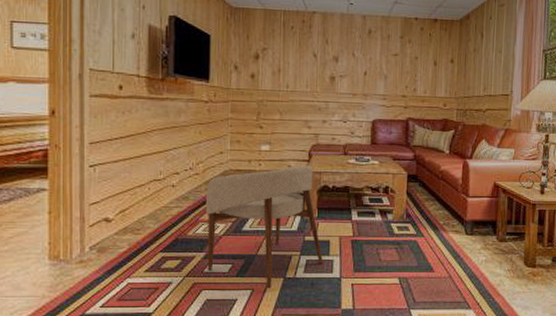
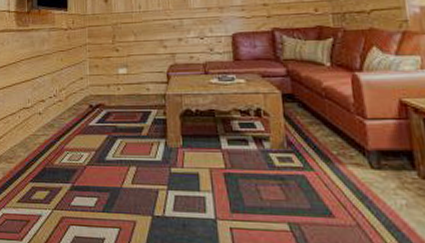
armchair: present [205,166,324,289] -> none [69,88,195,228]

